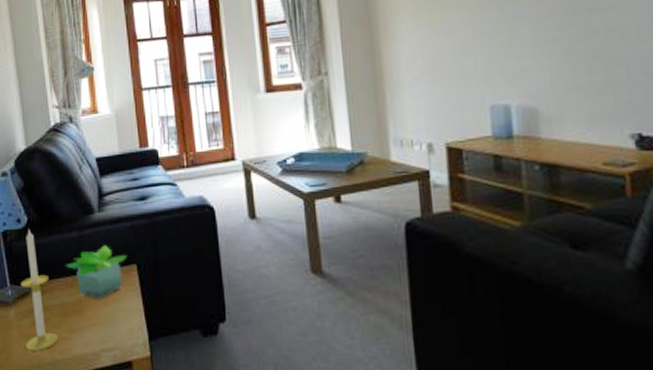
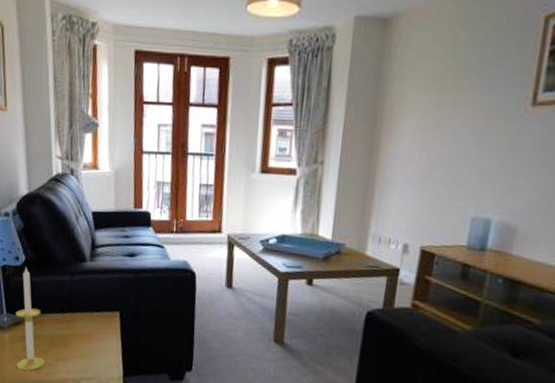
potted plant: present [66,245,127,299] -> none [56,291,111,337]

